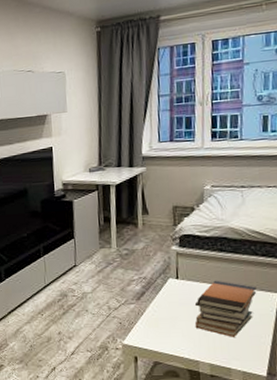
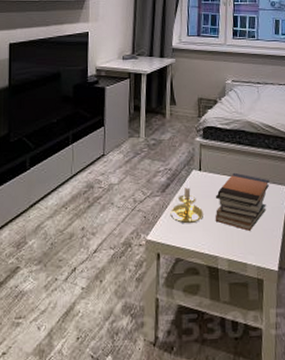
candle holder: none [146,286,182,330] -> present [170,178,203,224]

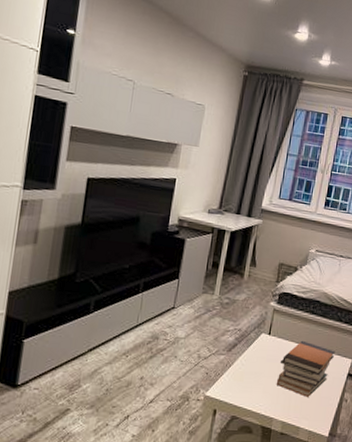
candle holder: present [170,178,203,224] -> none [233,340,266,385]

